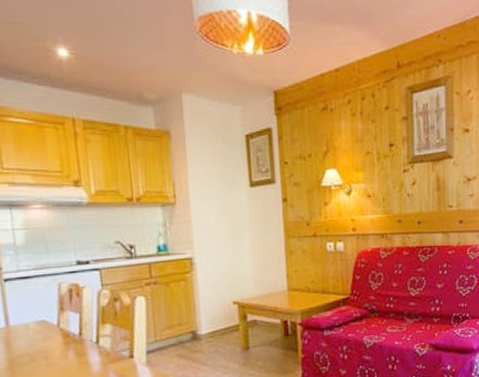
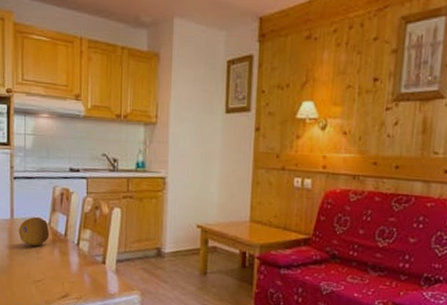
fruit: none [17,320,61,353] -> present [18,217,50,246]

